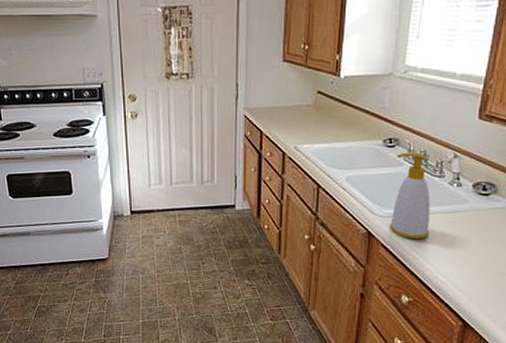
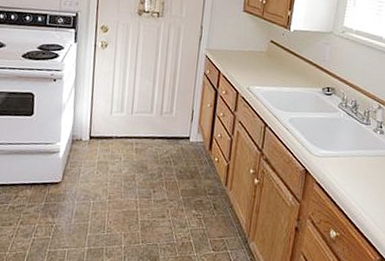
soap bottle: present [390,152,431,240] -> none [324,100,358,179]

